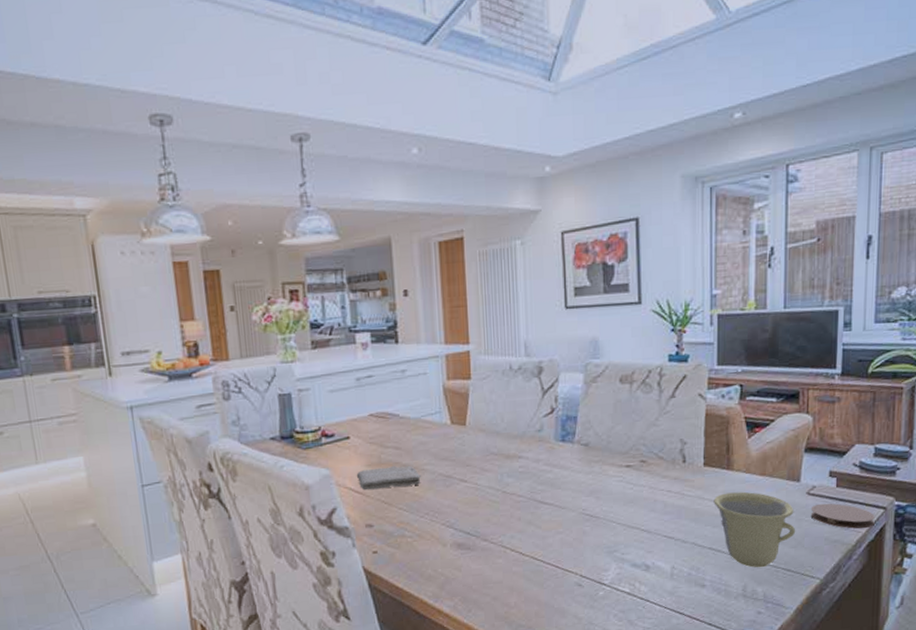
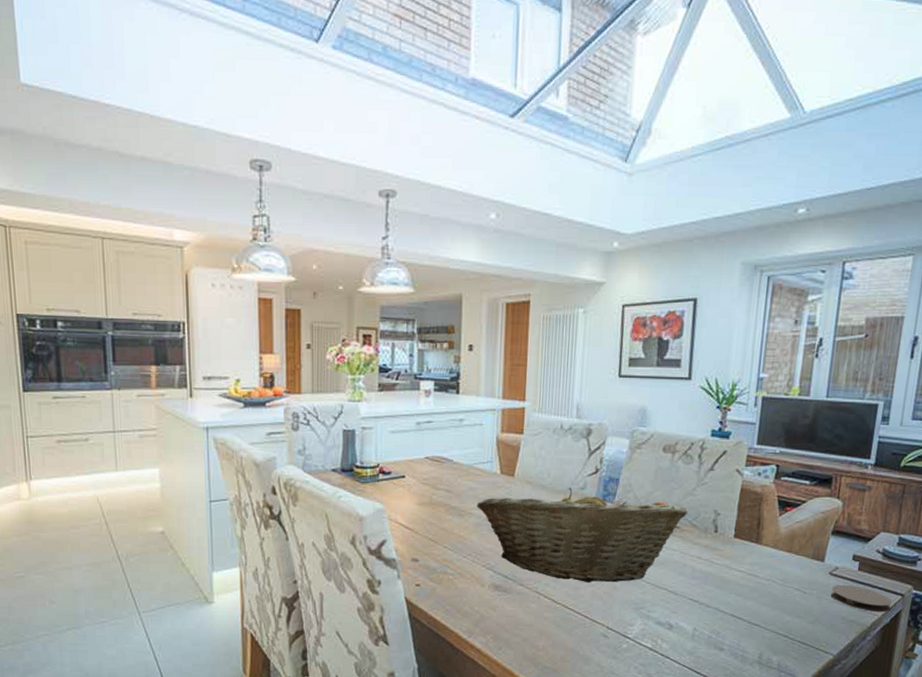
washcloth: present [356,466,421,490] -> none [407,507,467,527]
fruit basket: none [429,431,652,530] -> present [477,487,688,582]
cup: present [714,491,796,568] -> none [740,565,816,639]

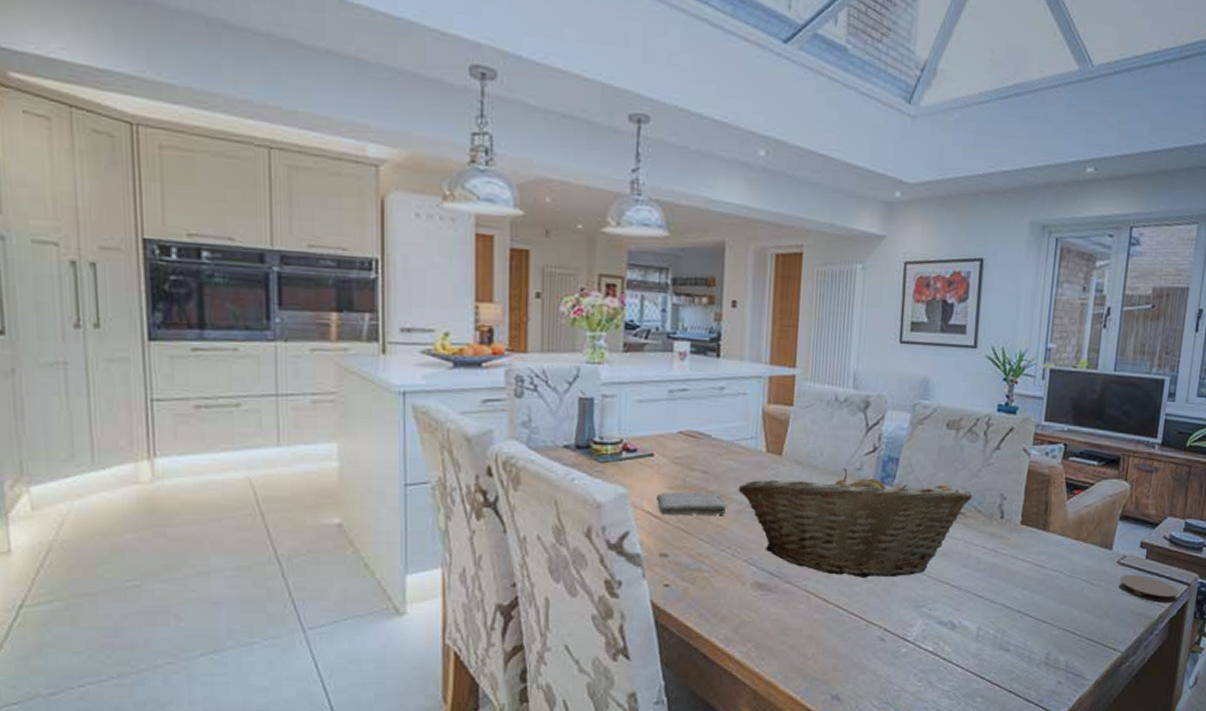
washcloth: none [407,507,467,527] -> present [656,491,727,516]

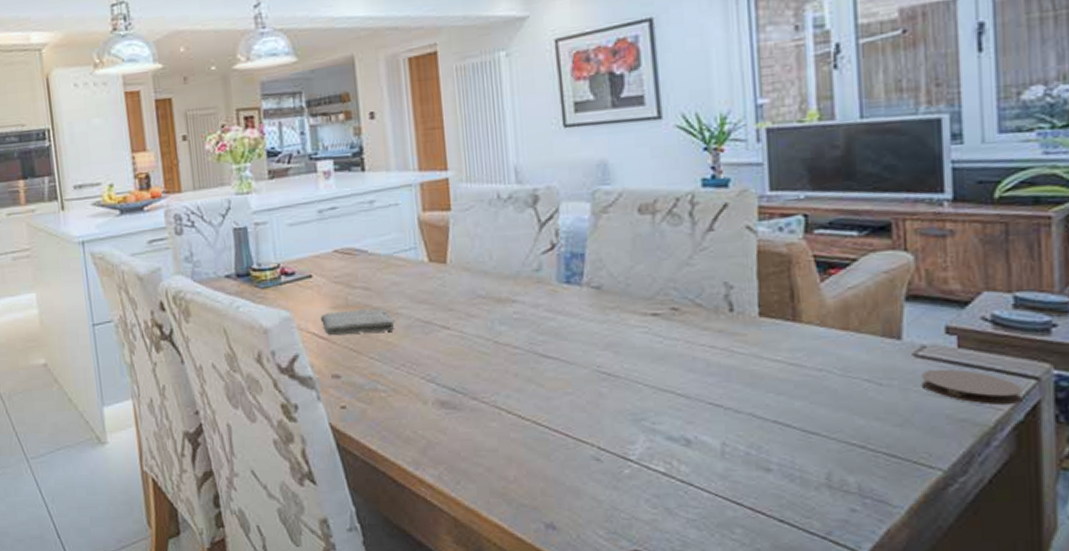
fruit basket: present [738,468,972,578] -> none [404,270,686,390]

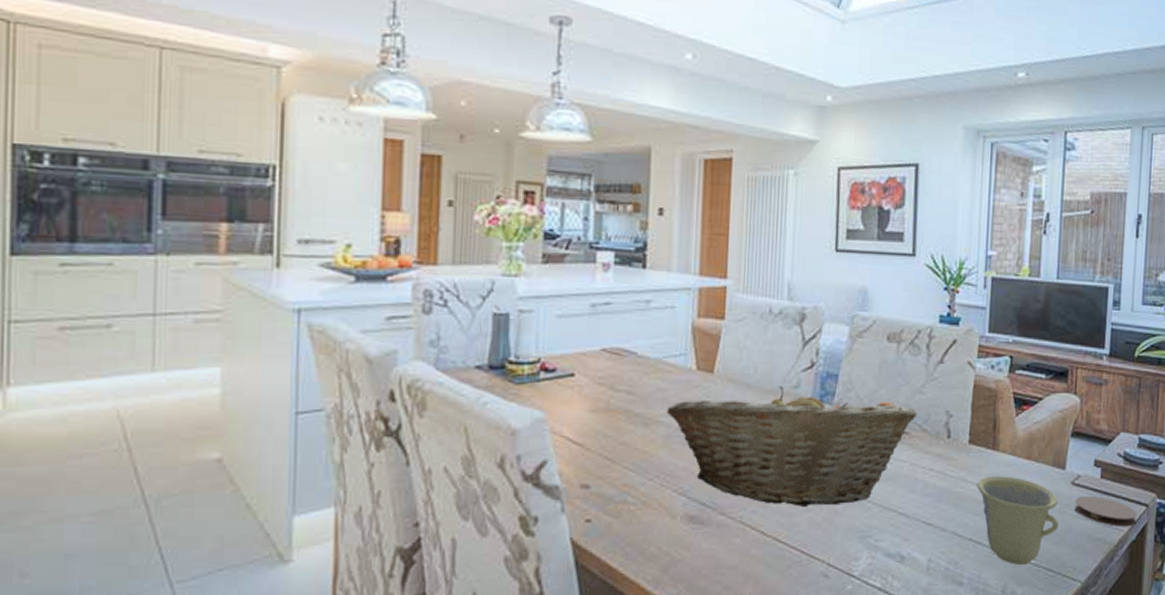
washcloth: present [320,309,395,336] -> none [576,415,655,442]
fruit basket: none [404,270,686,390] -> present [666,386,917,507]
cup: none [776,350,901,451] -> present [977,476,1059,566]

